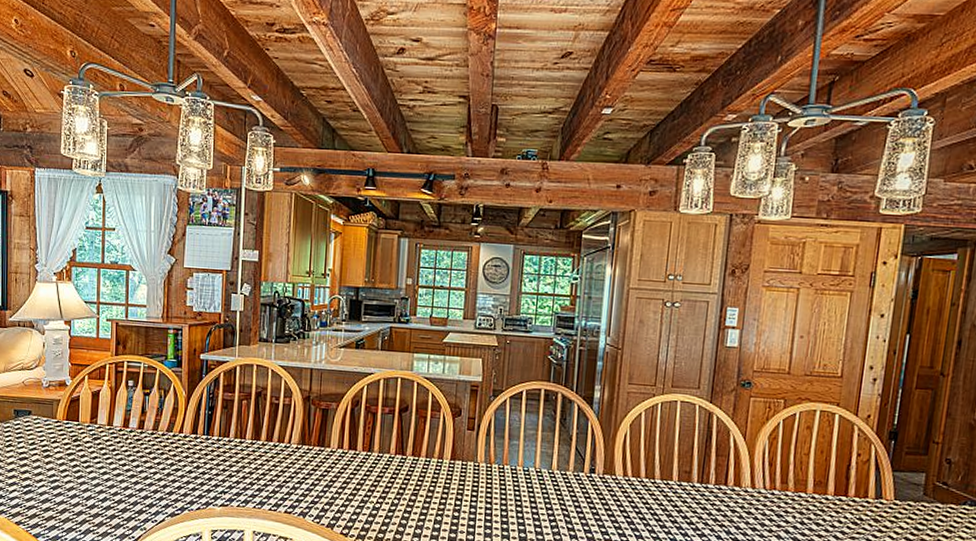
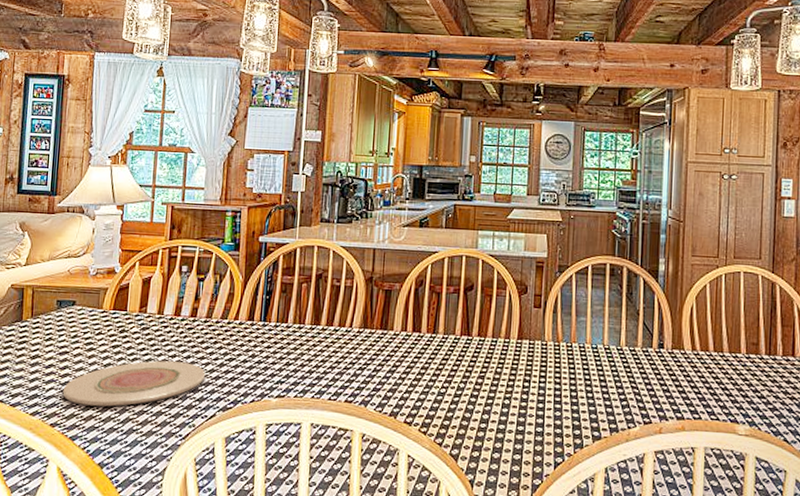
plate: none [24,468,154,509] -> present [62,360,206,407]

